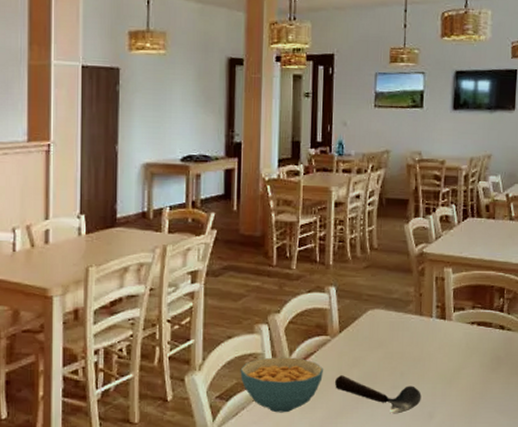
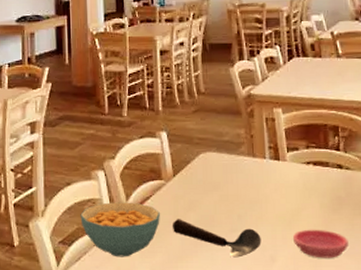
saucer: none [451,387,503,415] -> present [292,229,349,258]

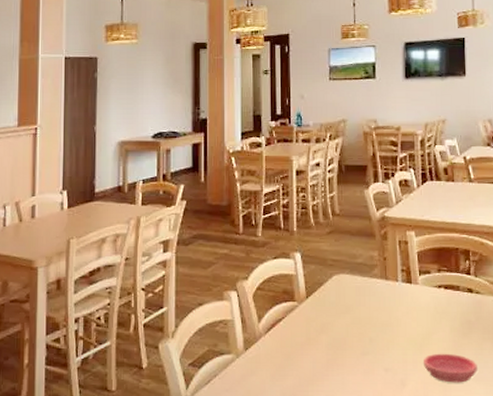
cereal bowl: present [80,202,160,257] -> none [211,324,292,381]
spoon: present [172,219,262,258] -> none [303,342,392,382]

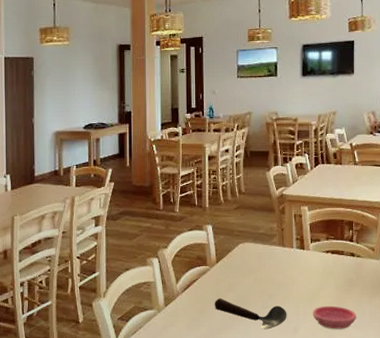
spoon: none [303,342,392,382] -> present [214,298,287,330]

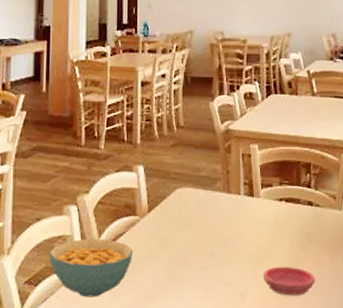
cereal bowl: none [137,284,204,331] -> present [49,239,133,298]
spoon: present [214,298,287,330] -> none [144,256,233,296]

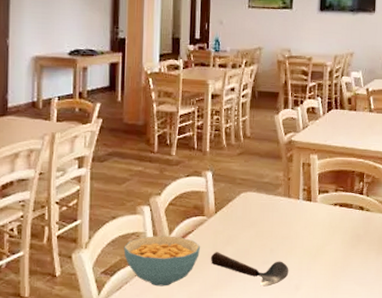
spoon: none [144,256,233,296] -> present [210,252,289,287]
saucer: present [262,266,315,296] -> none [315,262,362,287]

